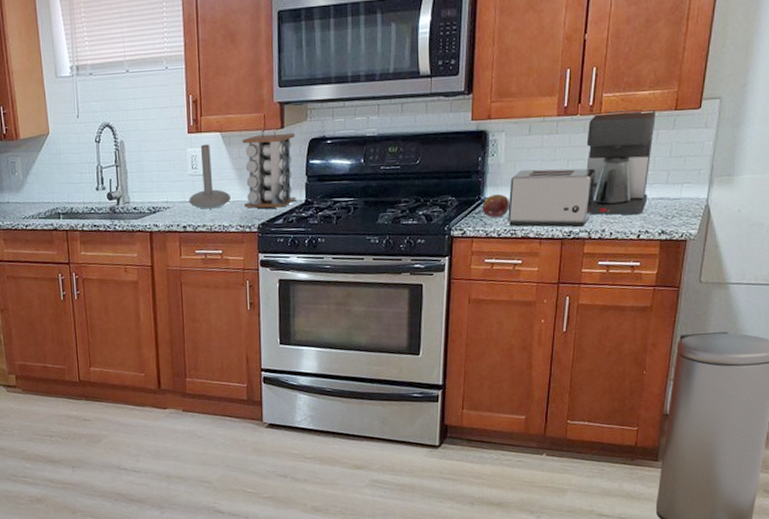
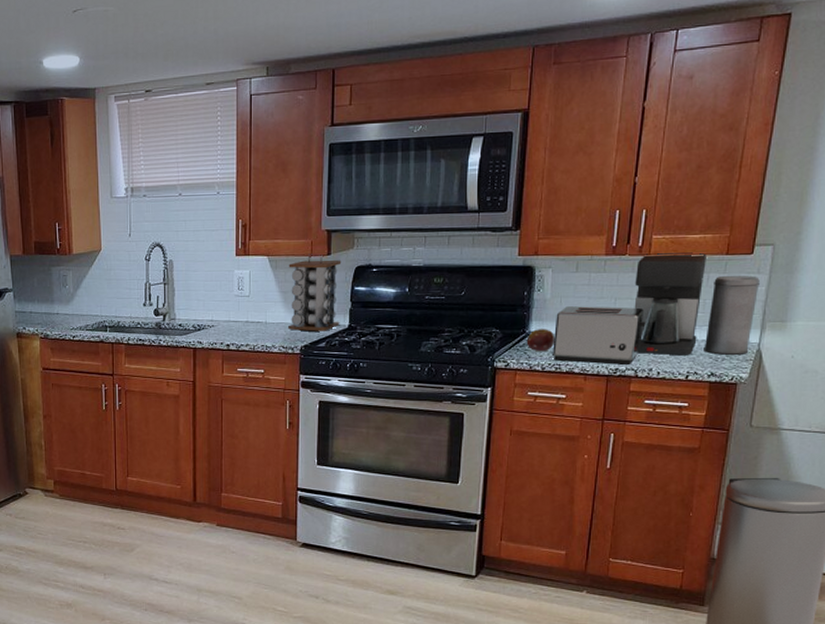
paper towel holder: present [189,144,230,210] -> none [233,267,274,329]
canister: none [654,130,707,212] -> present [703,275,760,355]

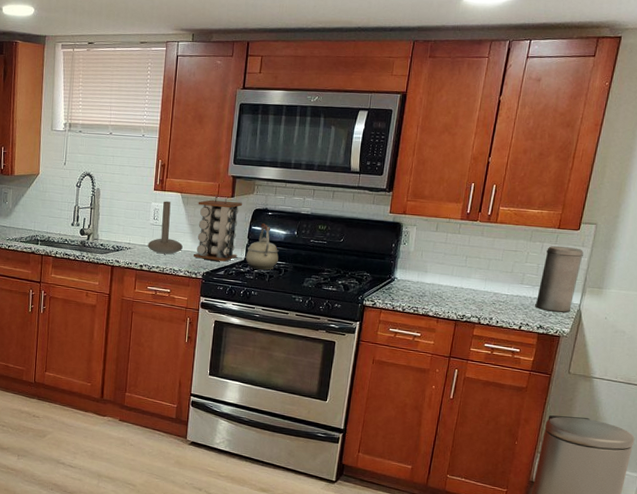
paper towel holder: none [233,267,274,329] -> present [147,201,183,255]
kettle: none [350,282,389,338] -> present [246,223,279,271]
fruit: present [526,329,556,352] -> none [391,276,416,296]
toaster: present [552,306,646,366] -> none [412,259,490,314]
coffee maker: present [634,253,707,356] -> none [481,222,542,310]

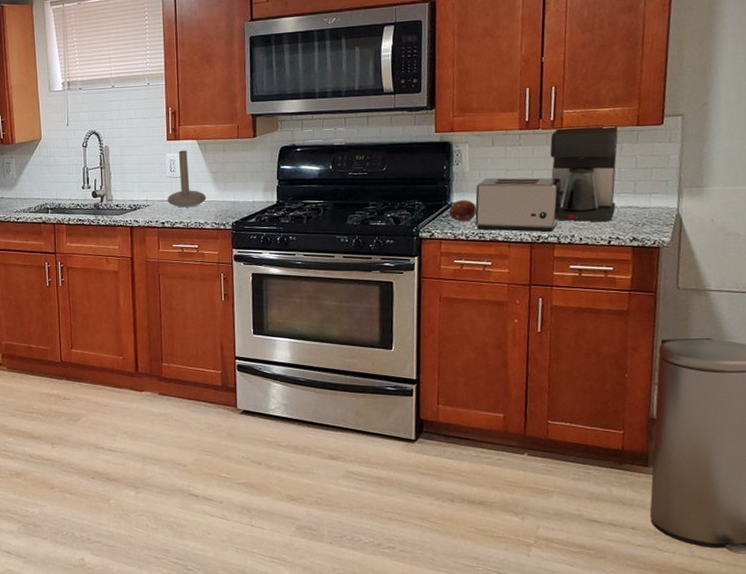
spice rack: present [194,195,243,262] -> none [217,136,269,209]
kettle: present [246,223,279,271] -> none [278,161,315,213]
fruit: none [391,276,416,296] -> present [449,200,477,222]
toaster: none [412,259,490,314] -> present [475,177,564,233]
coffee maker: none [481,222,542,310] -> present [550,125,618,222]
canister: present [535,245,583,313] -> none [623,144,673,220]

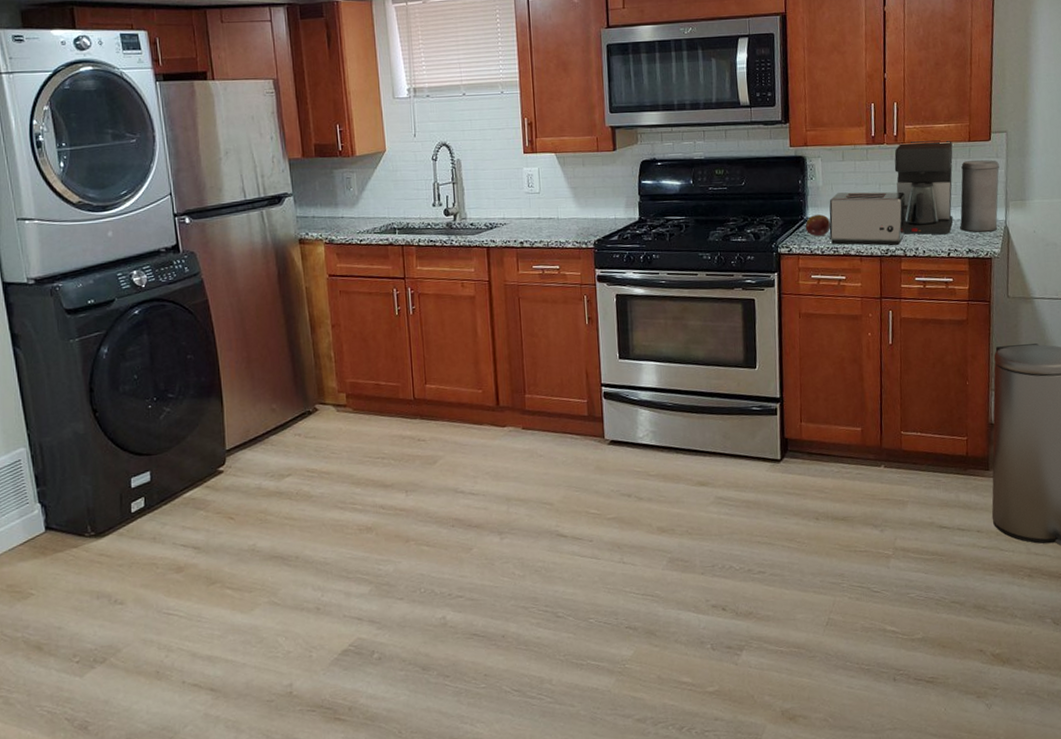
paper towel holder: present [167,150,206,208] -> none [525,164,566,226]
canister: none [623,144,673,220] -> present [960,159,999,233]

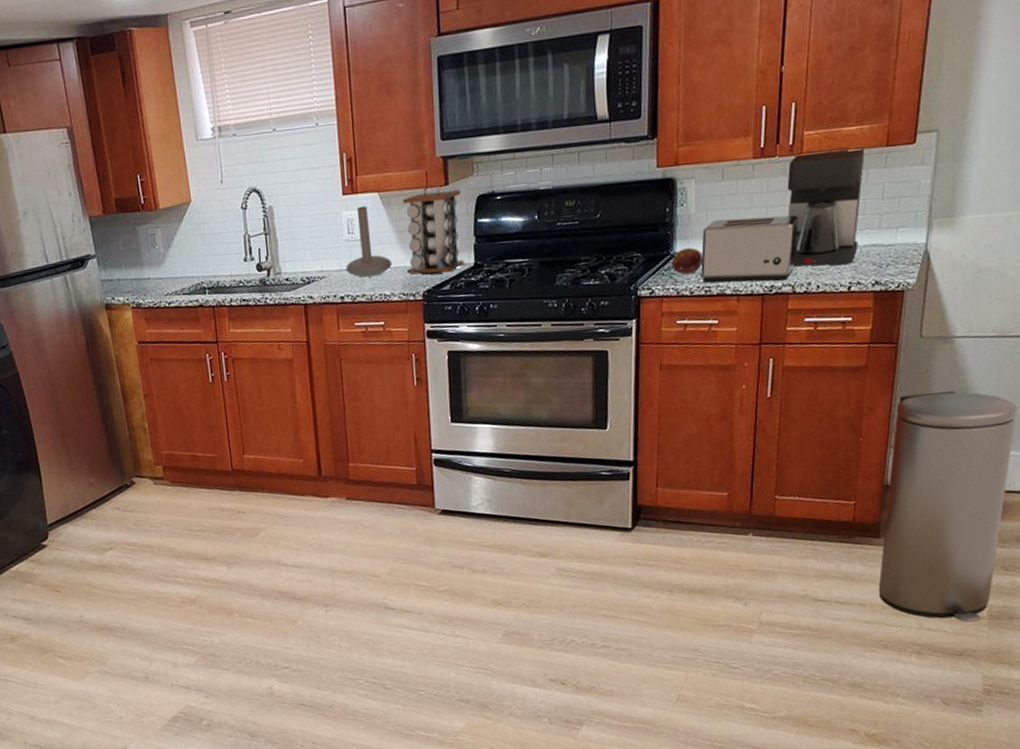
paper towel holder: none [525,164,566,226] -> present [346,206,392,278]
spice rack: none [576,150,631,226] -> present [402,185,465,275]
canister: present [960,159,999,233] -> none [866,168,924,260]

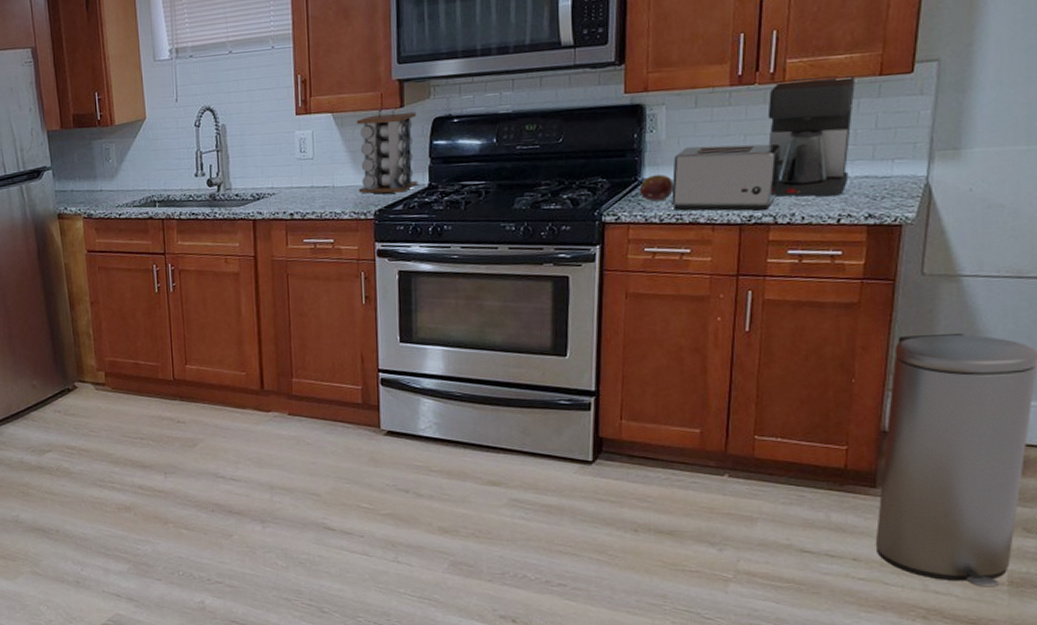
paper towel holder: present [346,206,392,278] -> none [296,126,343,196]

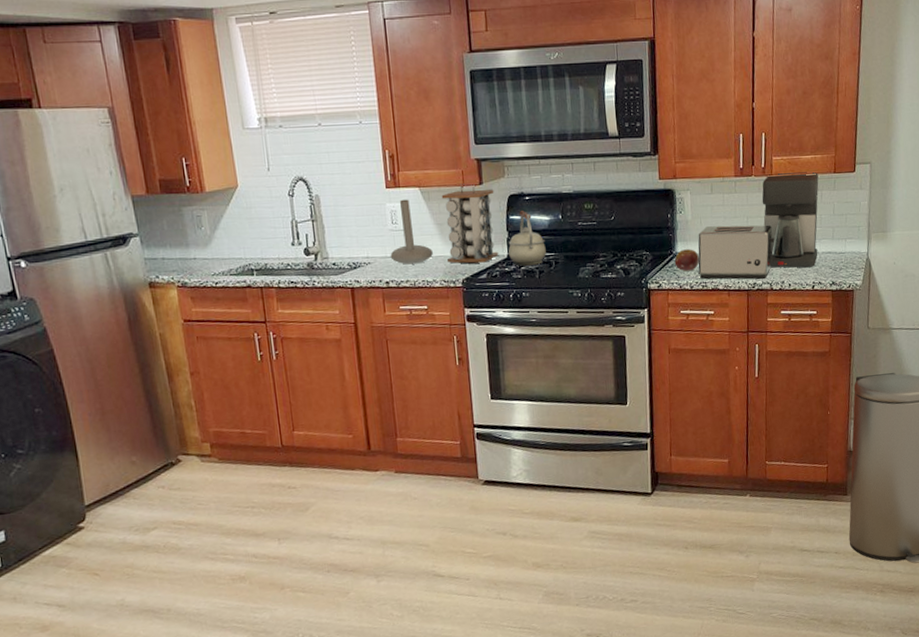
paper towel holder: none [296,126,343,196] -> present [390,199,433,265]
kettle: none [430,135,475,197] -> present [508,211,546,267]

